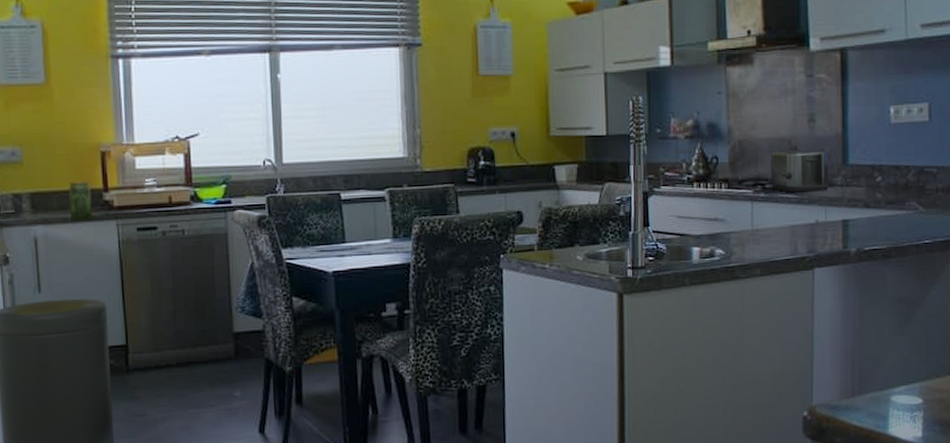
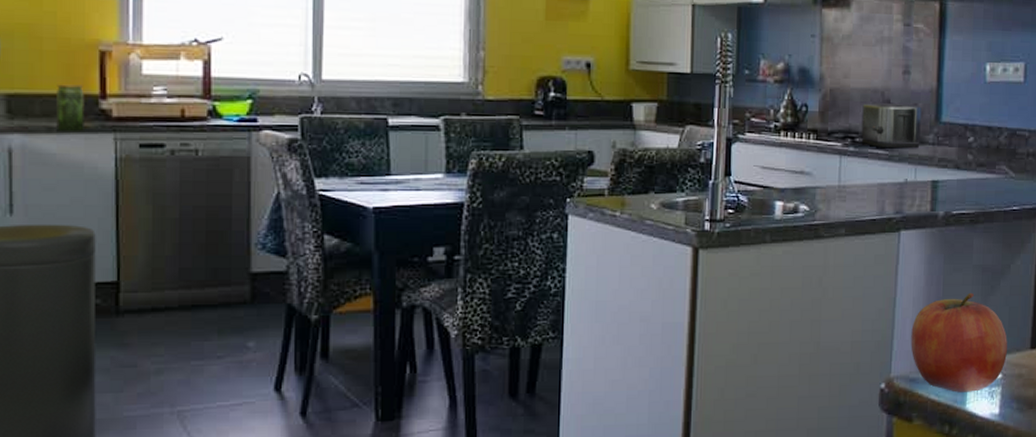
fruit: none [830,323,927,418] -> present [911,292,1007,393]

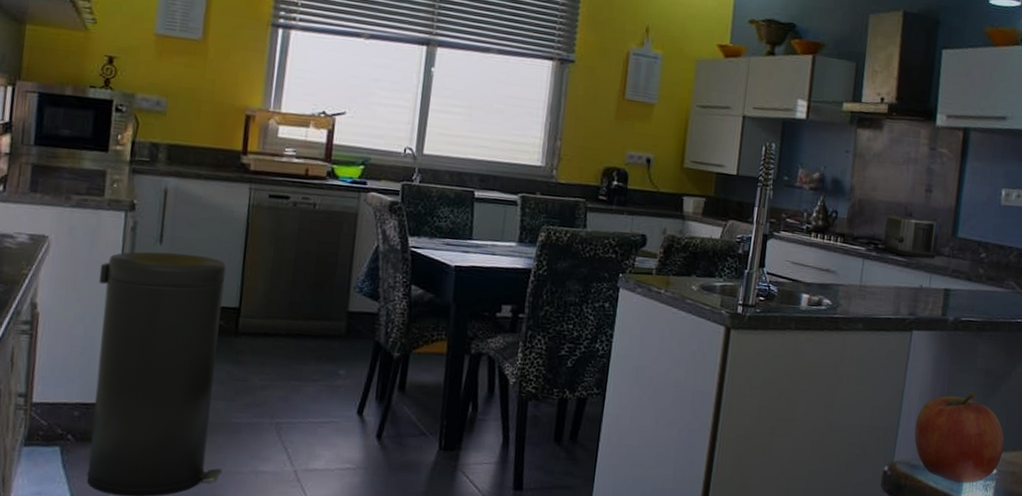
jar: present [56,84,85,131] -> none [204,139,230,180]

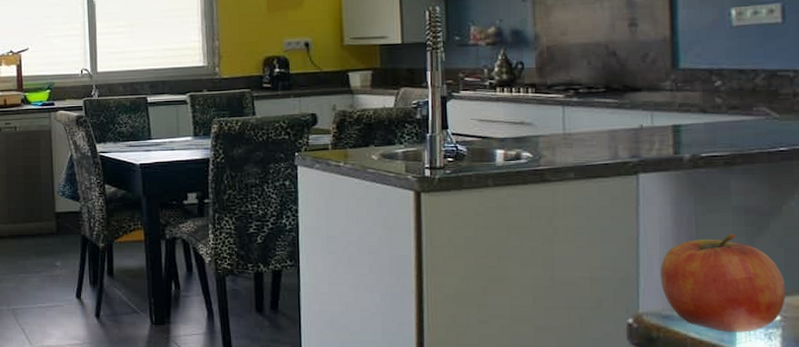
toaster: present [883,214,940,258] -> none [584,54,655,97]

